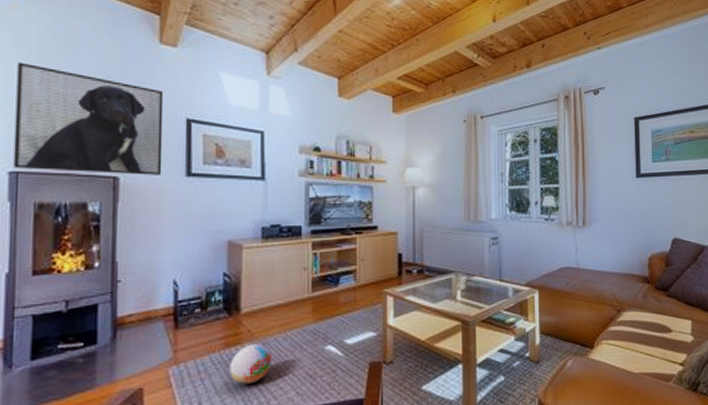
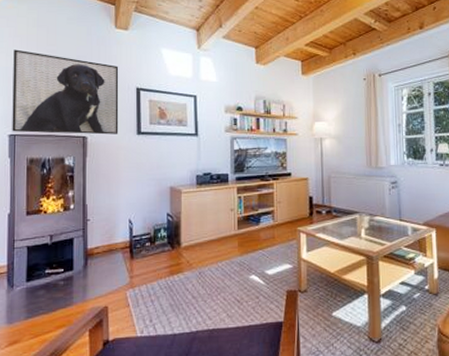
ball: present [229,343,272,385] -> none [173,272,207,306]

